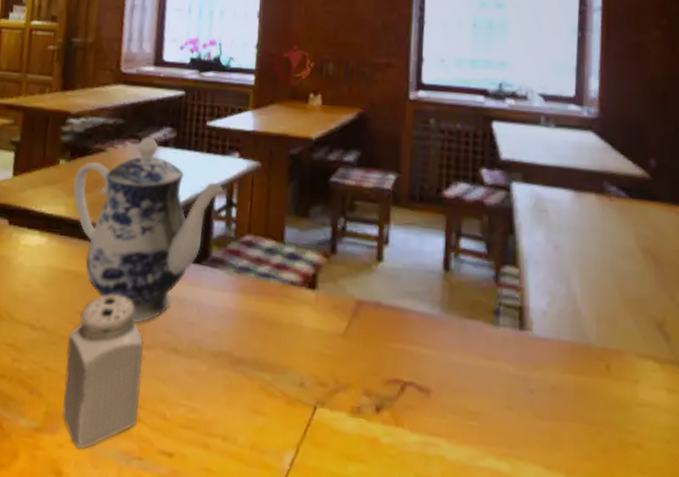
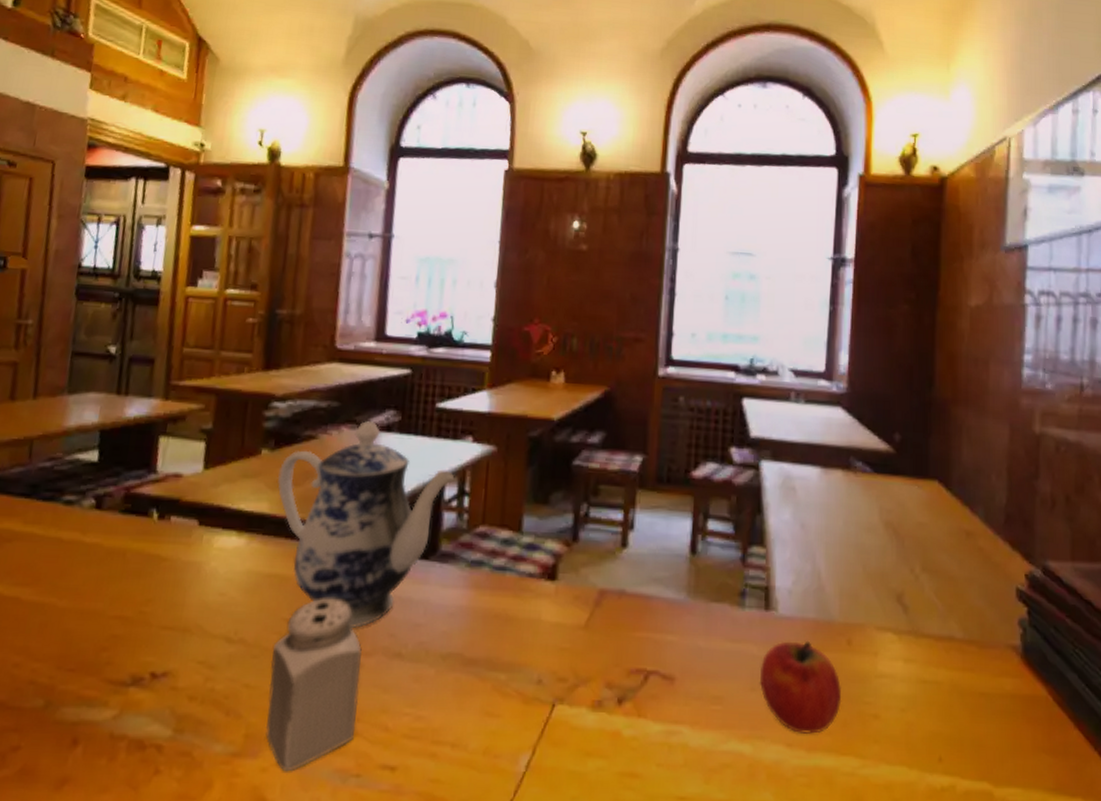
fruit: none [516,362,602,458] -> present [760,640,842,734]

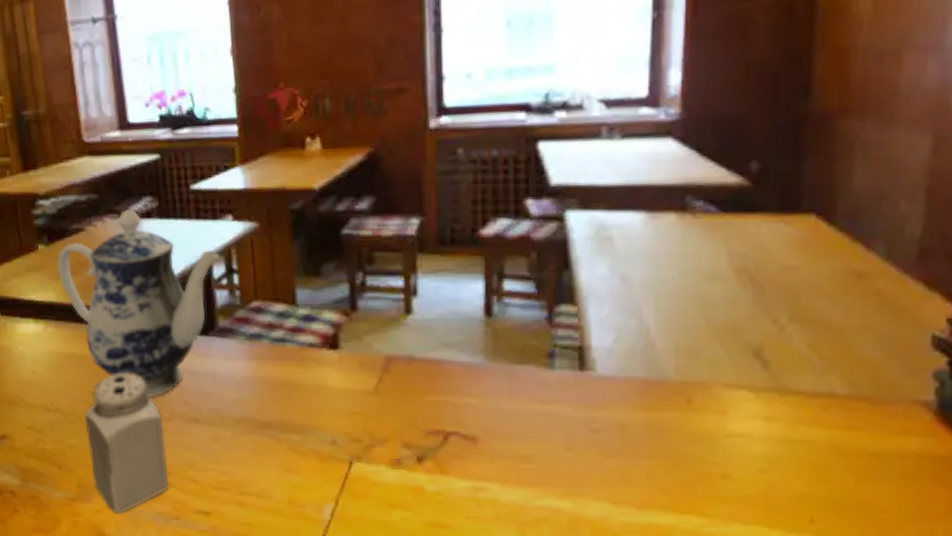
fruit: present [760,640,842,734] -> none [577,400,681,493]

